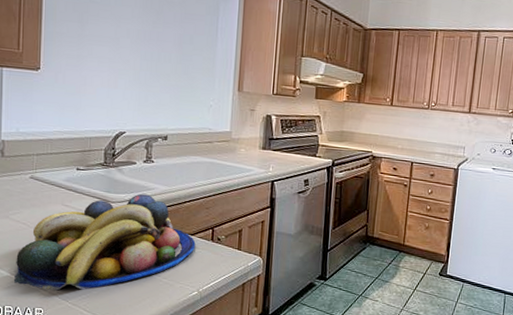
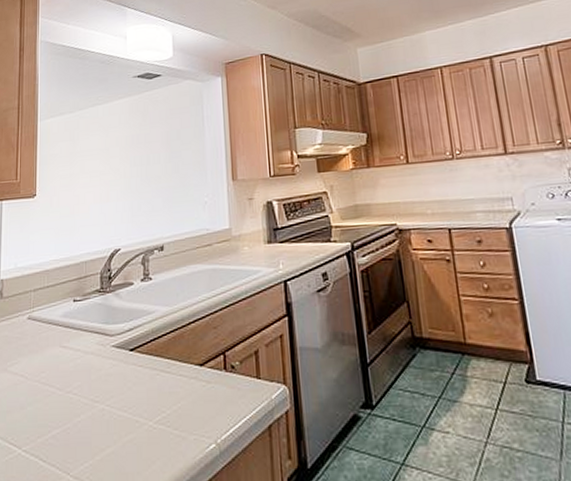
fruit bowl: present [13,194,196,291] -> none [11,320,207,461]

